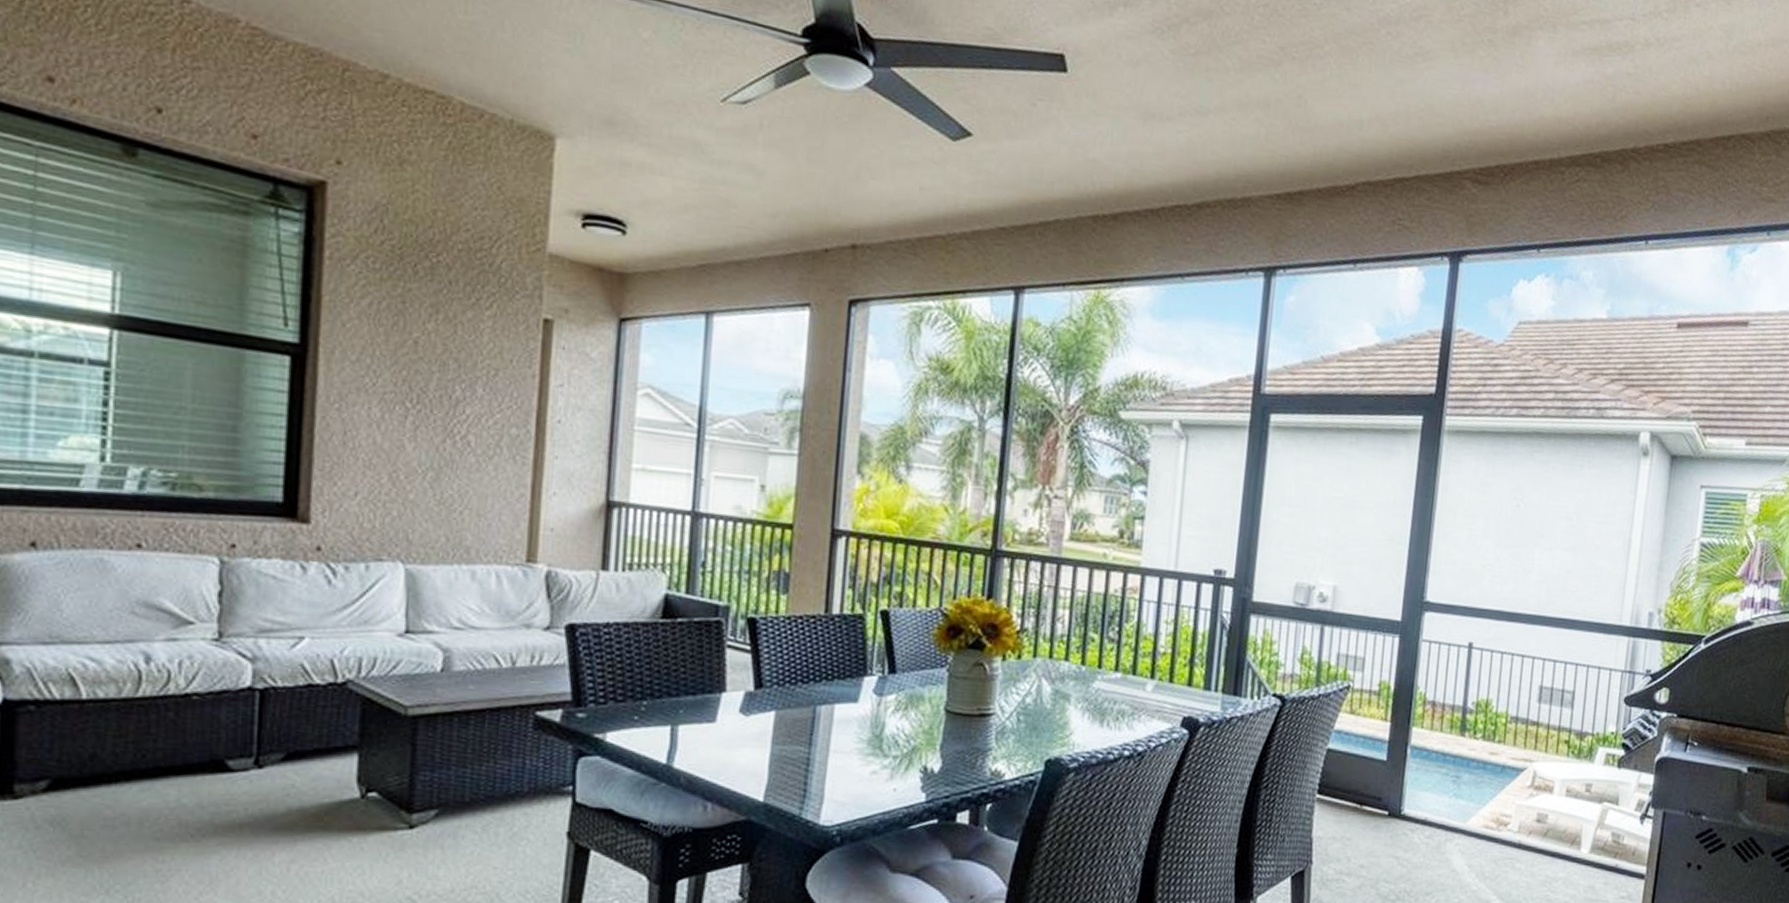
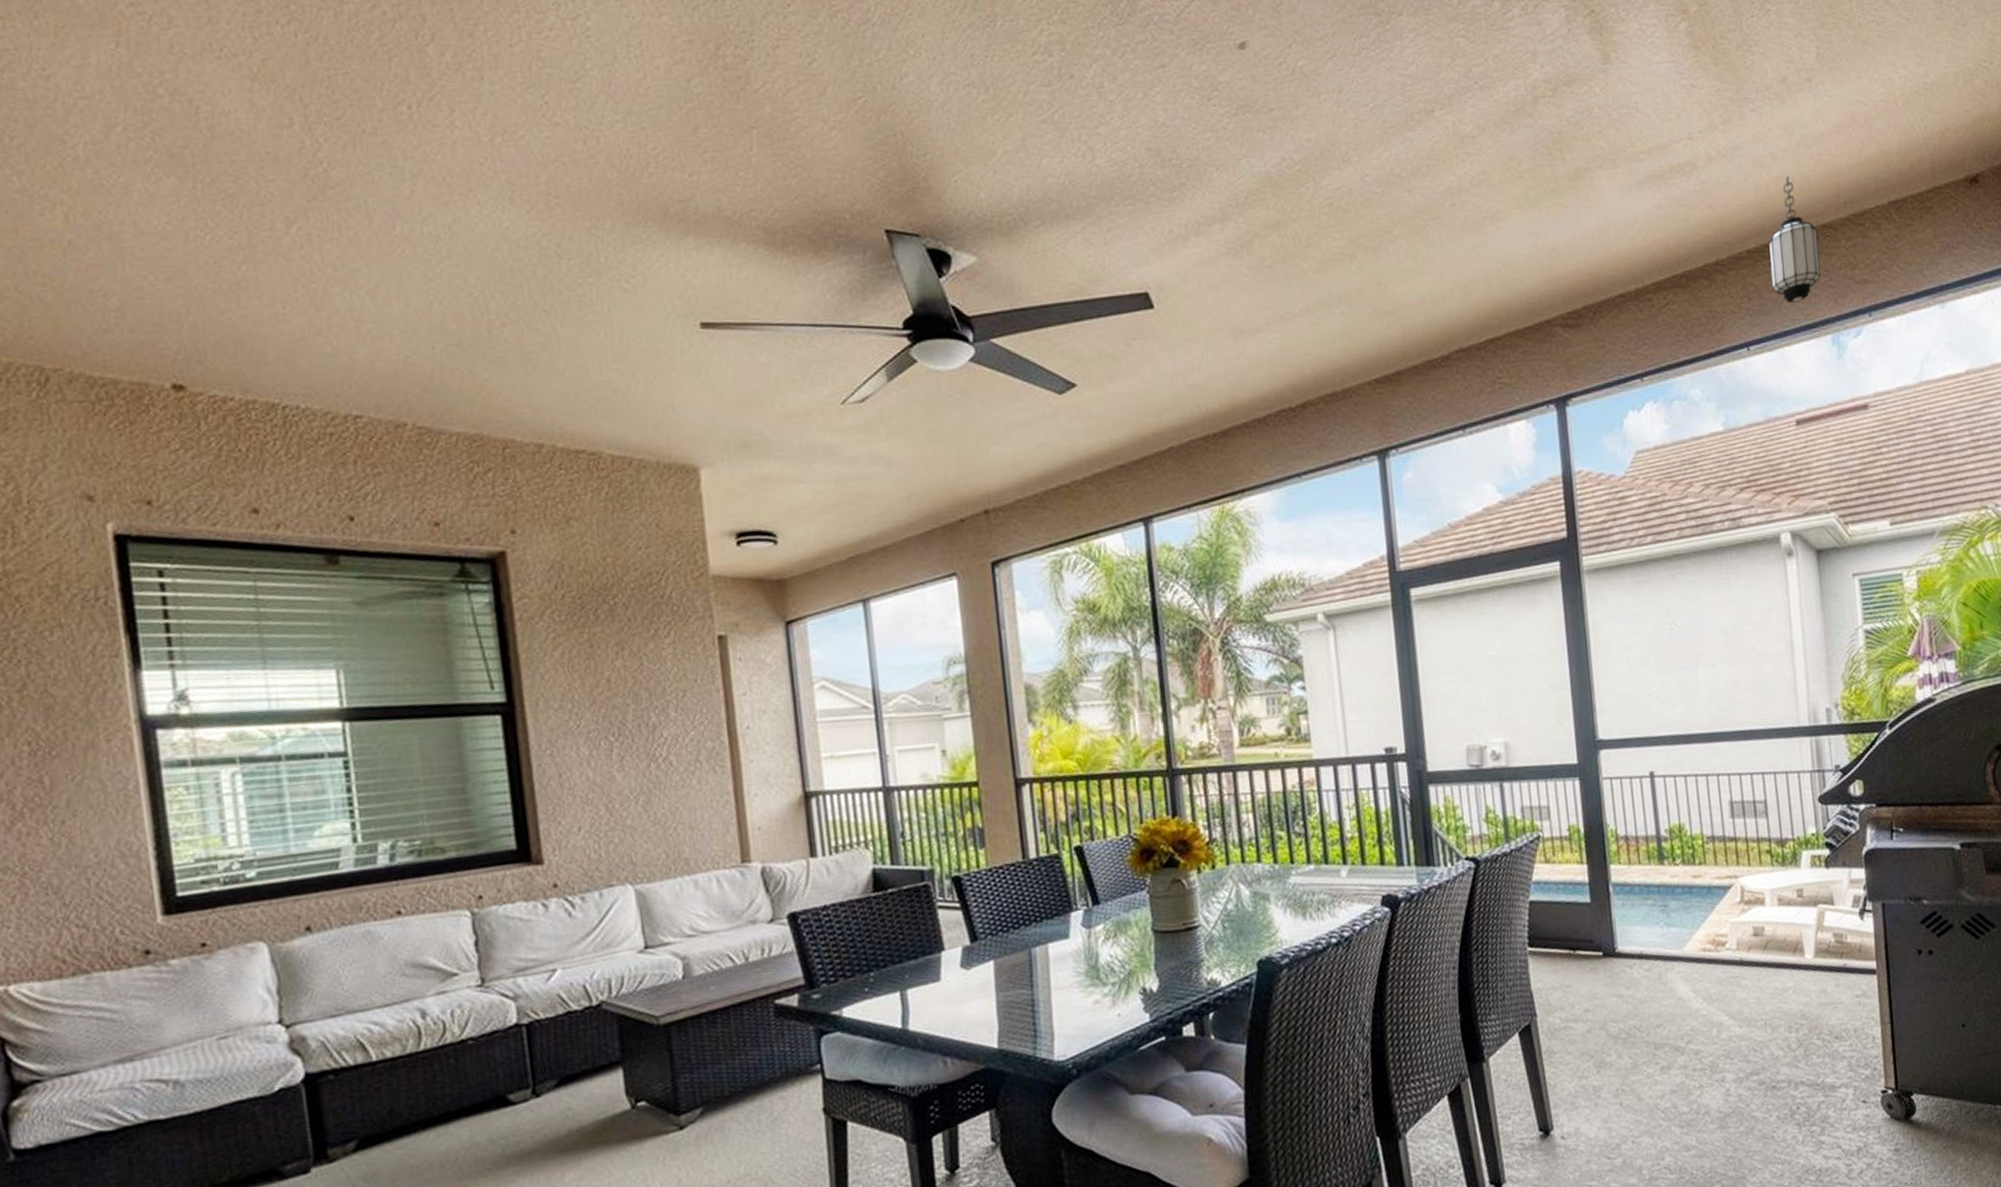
hanging lantern: none [1681,76,1736,207] -> present [1768,174,1821,303]

